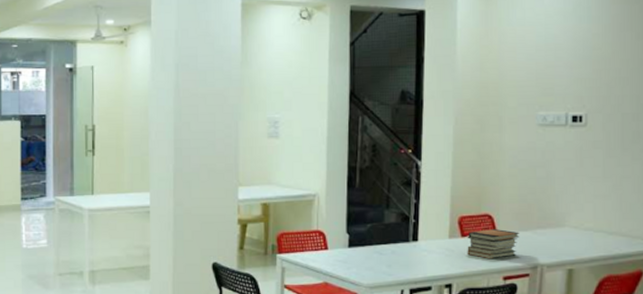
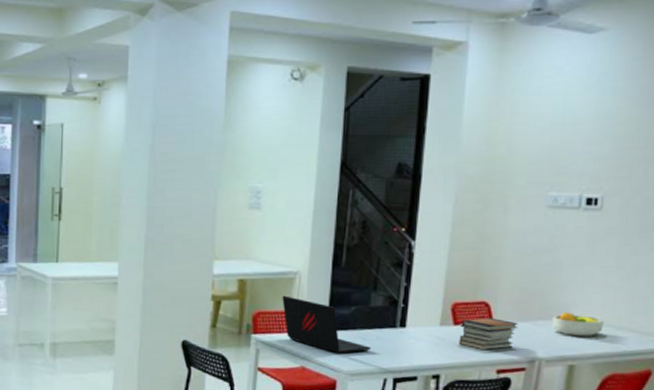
laptop: none [303,216,388,268] -> present [282,295,372,353]
fruit bowl: none [550,220,597,243] -> present [552,312,604,337]

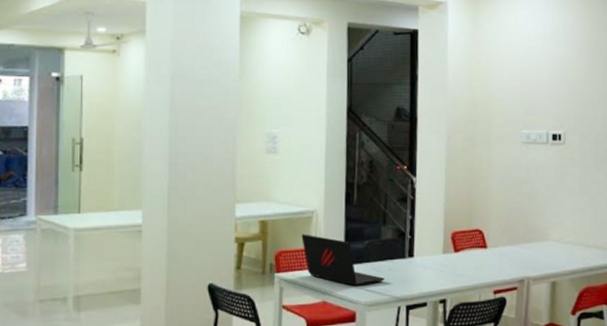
book stack: present [459,318,518,351] -> none [460,244,508,274]
fruit bowl: present [552,312,604,337] -> none [535,234,576,256]

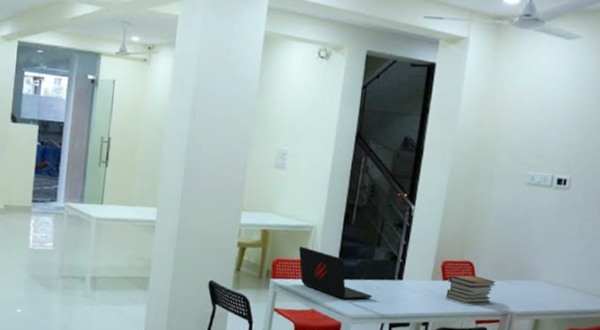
book stack: none [460,244,508,274] -> present [446,275,496,303]

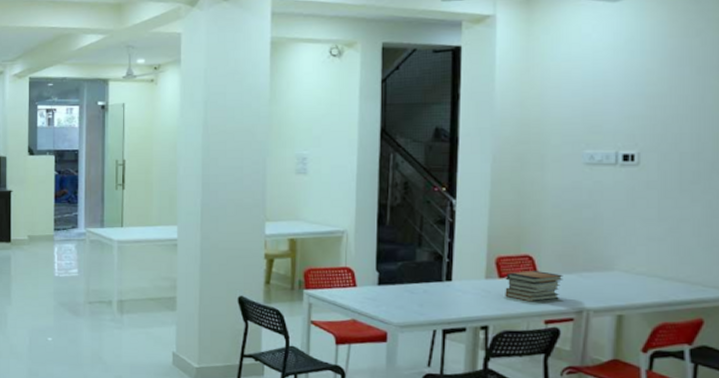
laptop: present [298,246,373,300] -> none [331,253,420,306]

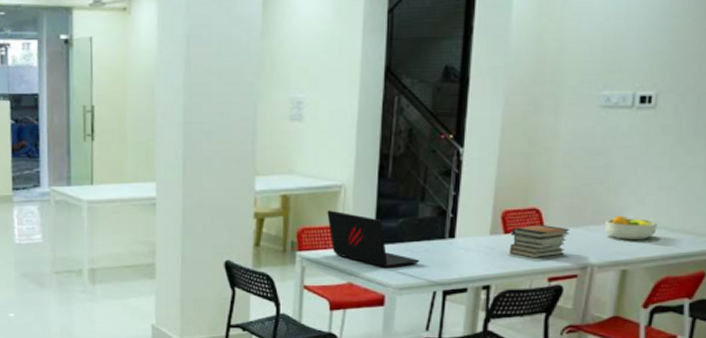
laptop: none [331,253,420,306] -> present [327,210,420,267]
fruit bowl: none [598,263,650,288] -> present [605,215,658,241]

